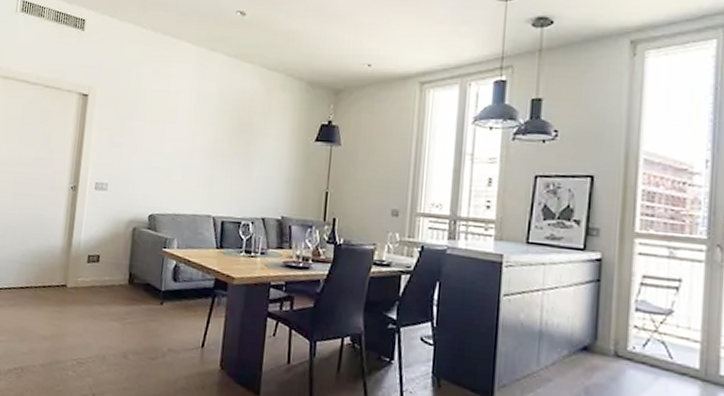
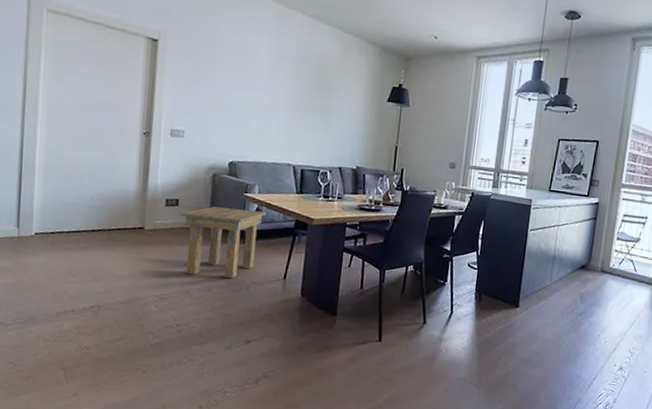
side table: none [100,263,184,345] -> present [180,206,266,279]

